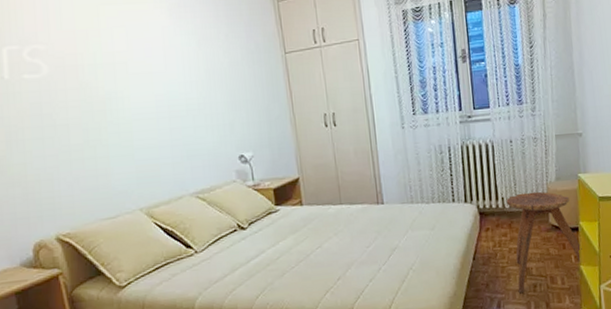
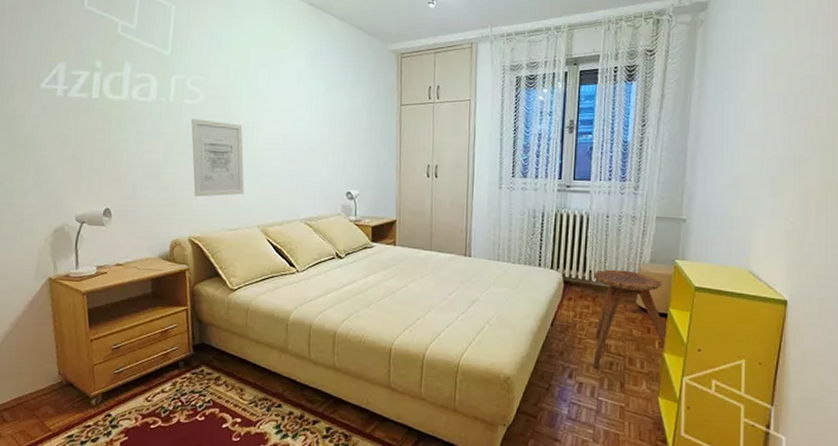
wall art: none [37,95,117,187] -> present [191,119,245,197]

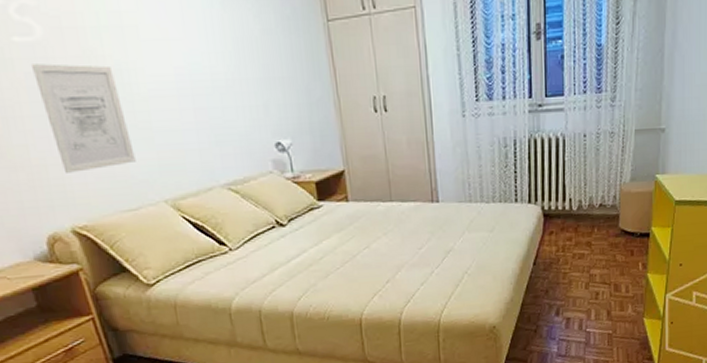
stool: present [593,269,668,368] -> none [574,193,651,300]

